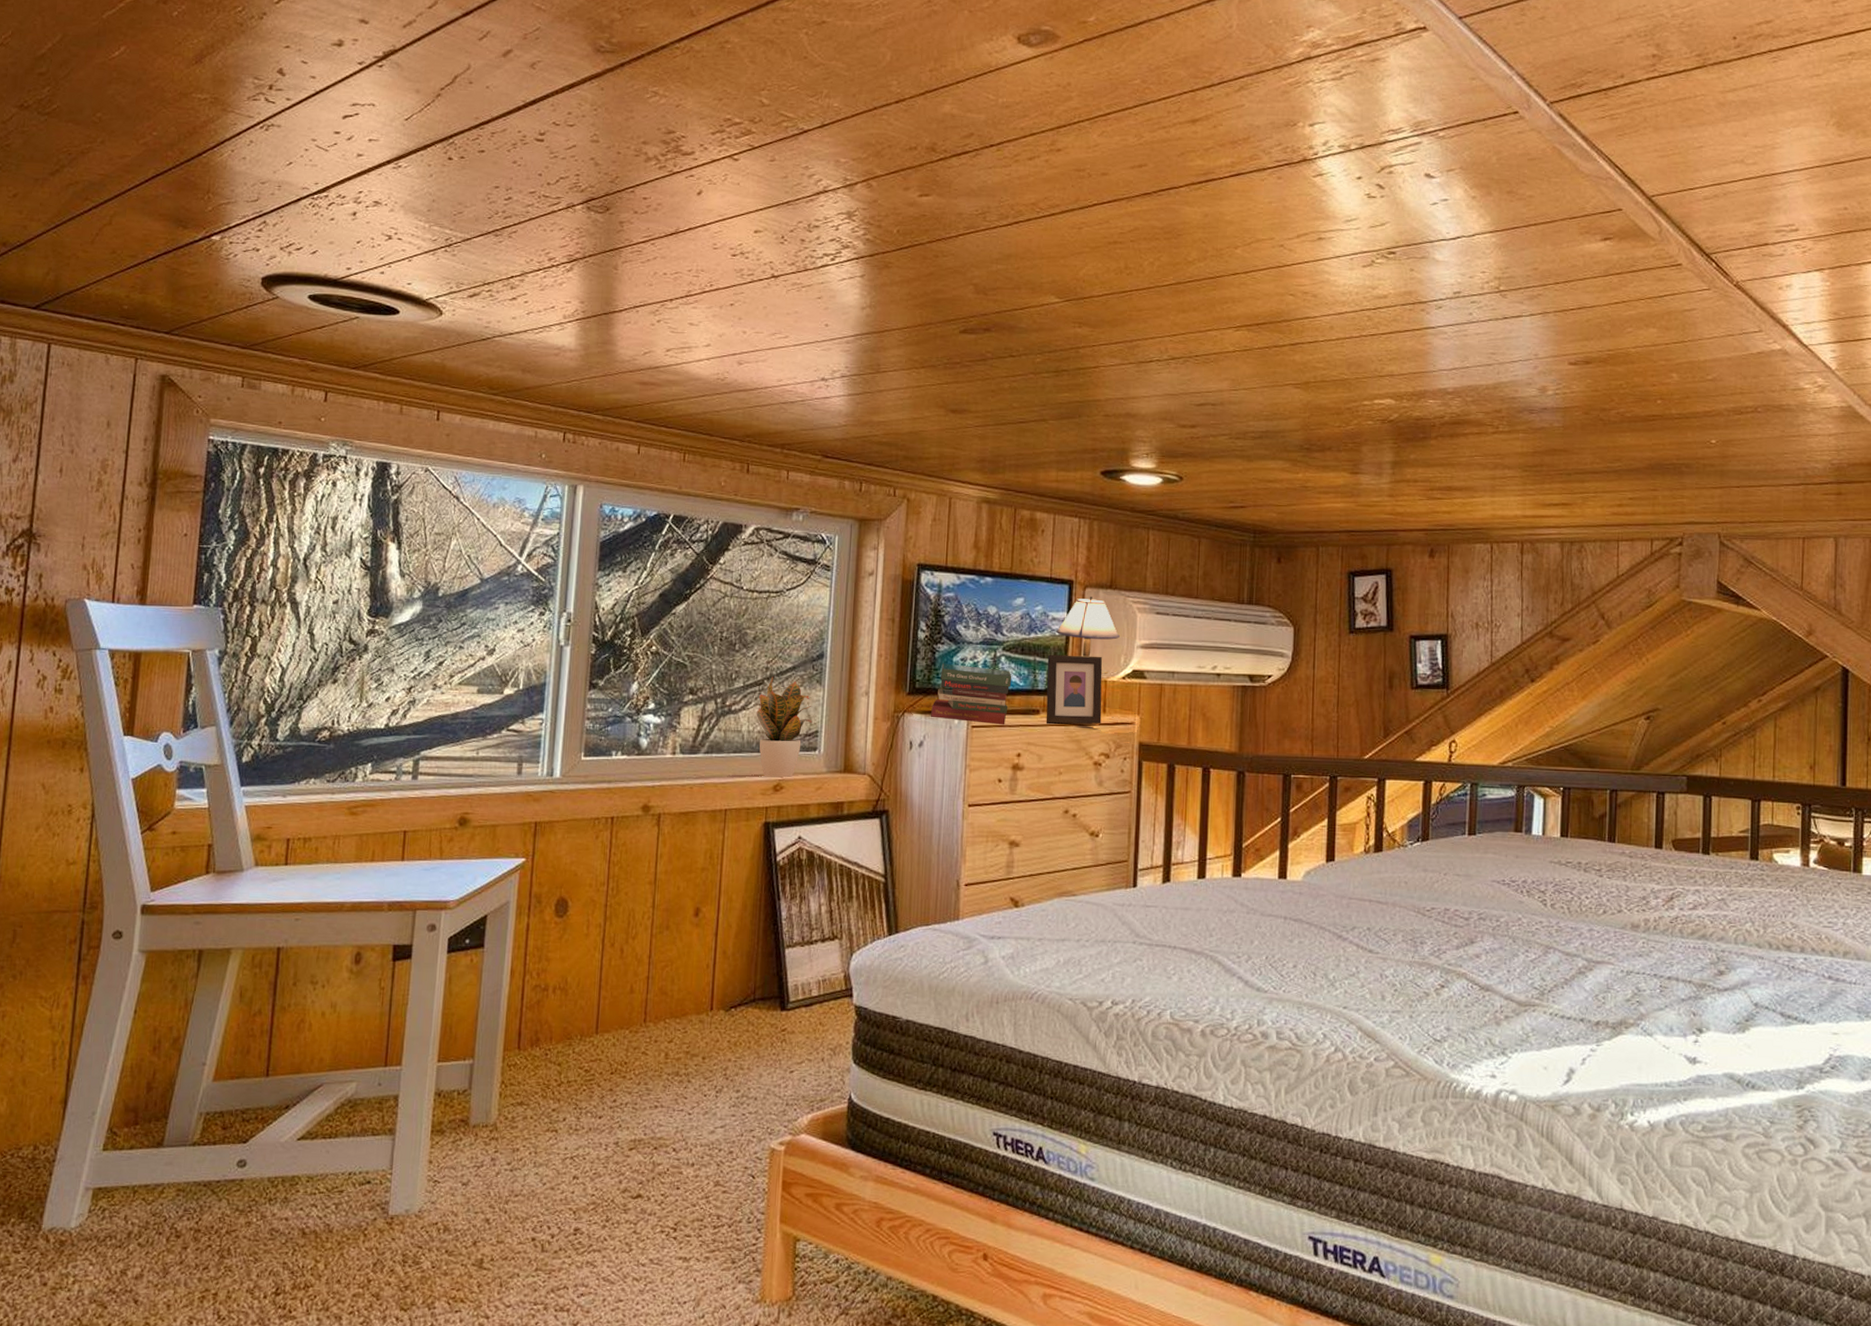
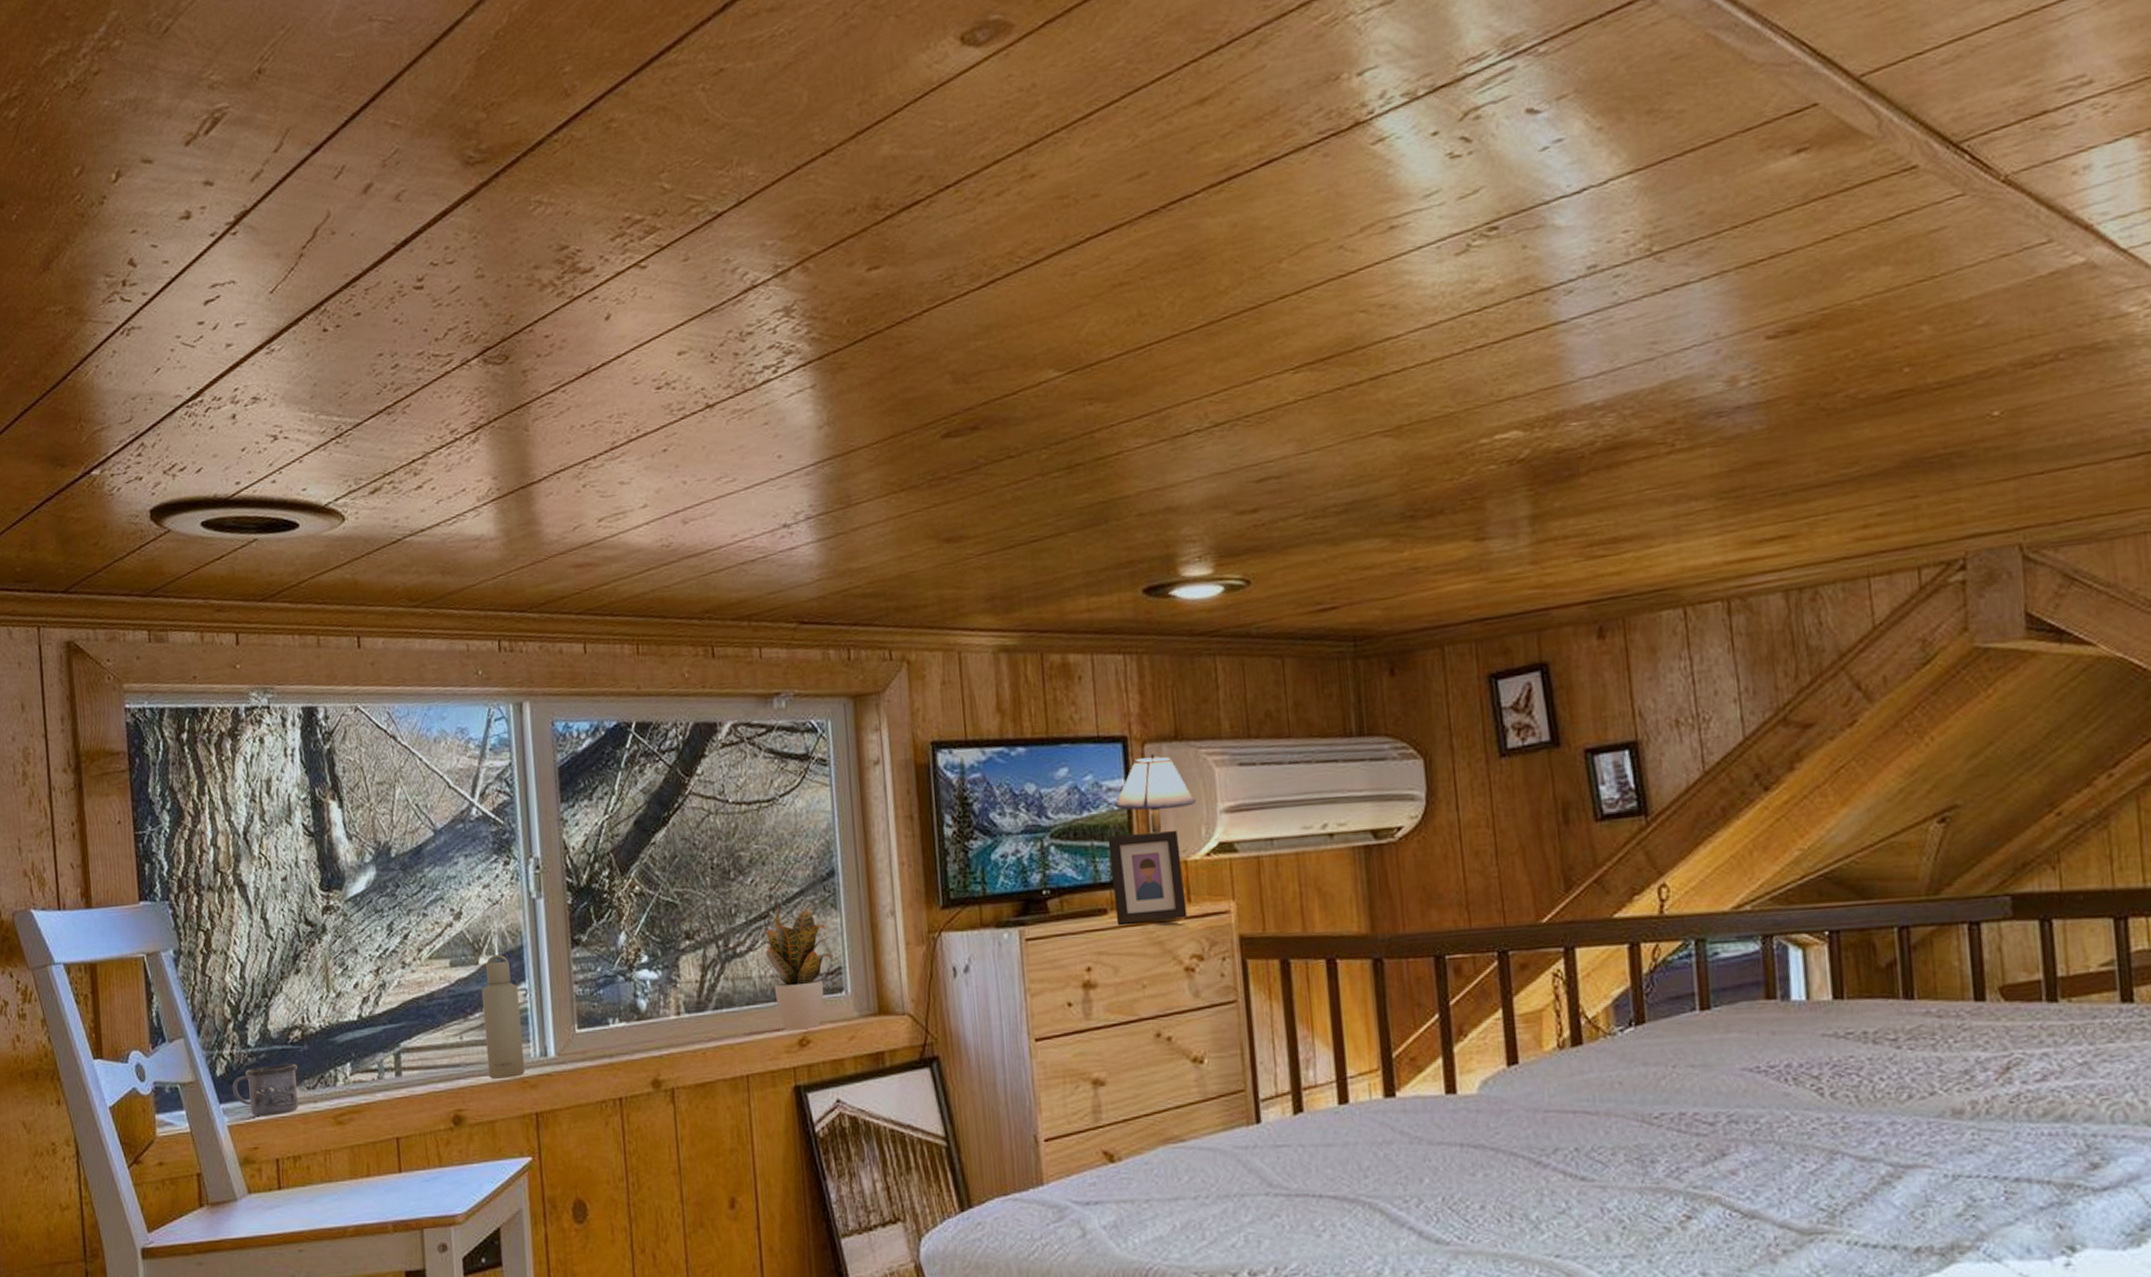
mug: none [255,758,321,802] -> present [232,1063,298,1117]
bottle: none [497,688,536,791] -> present [481,954,525,1079]
books: present [931,663,1012,725] -> none [973,862,1068,935]

